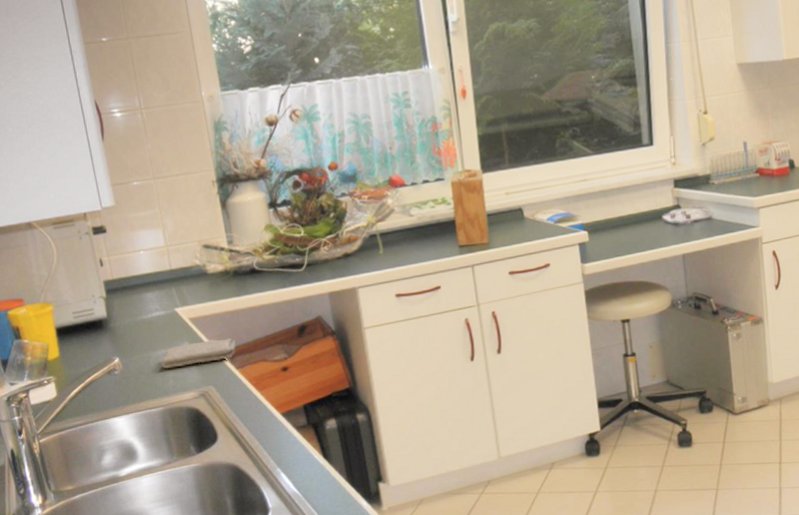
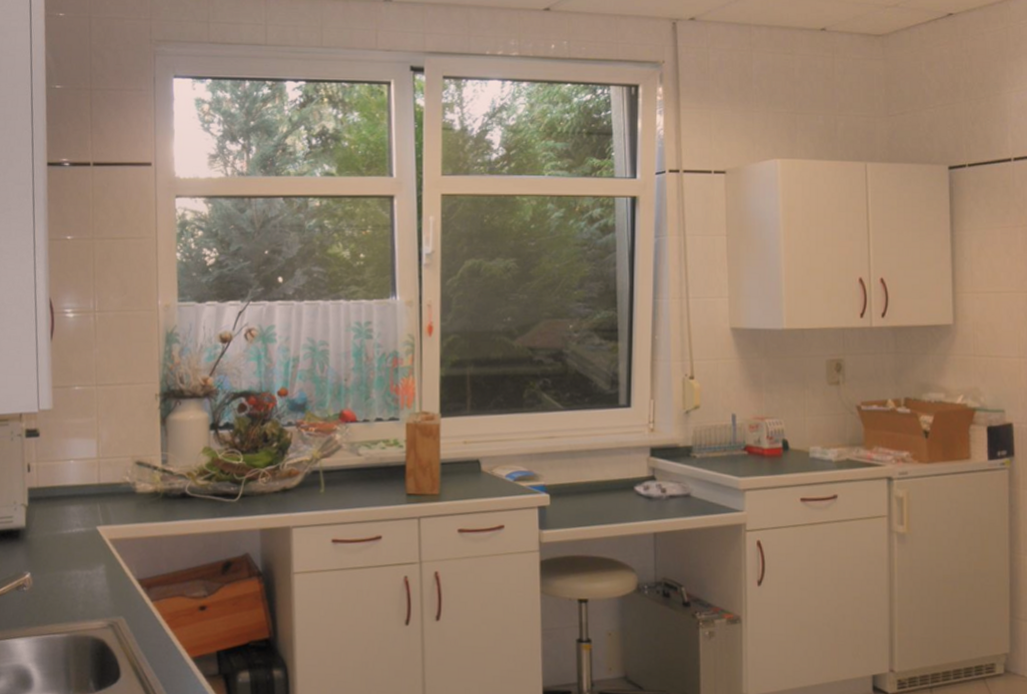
washcloth: present [161,338,236,370] -> none [73,565,155,593]

